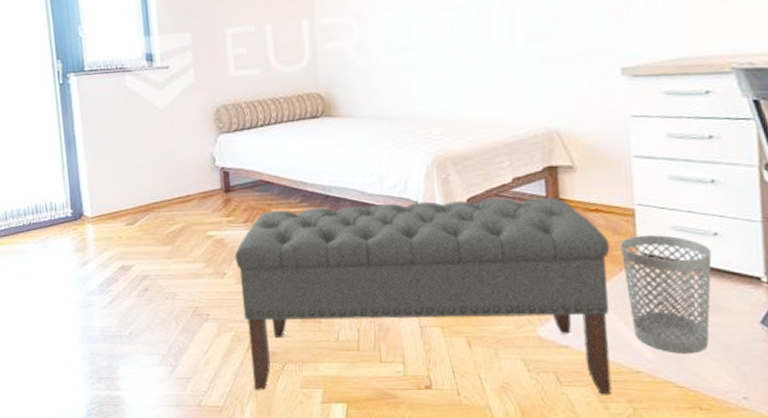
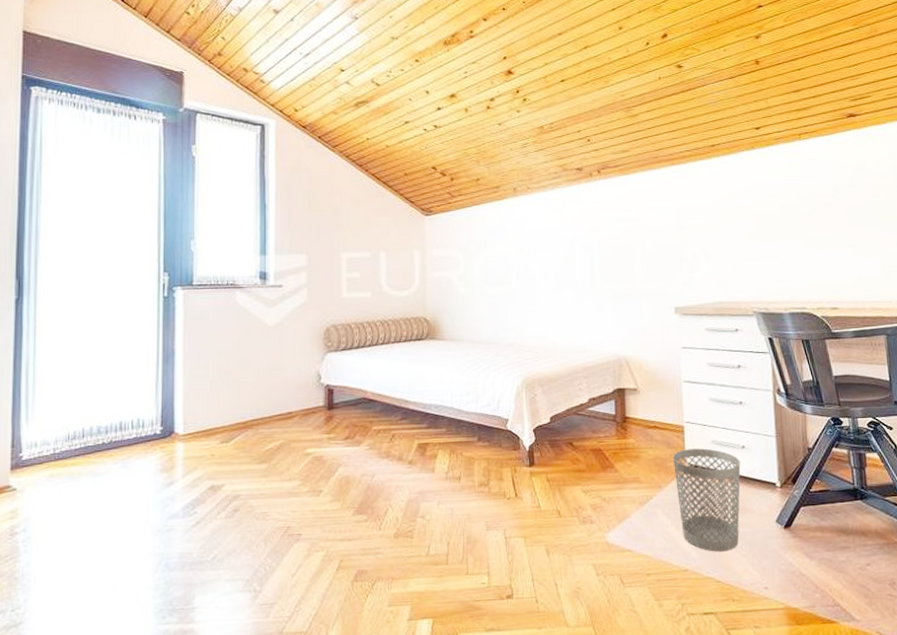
bench: present [234,197,612,394] -> none [332,416,665,612]

